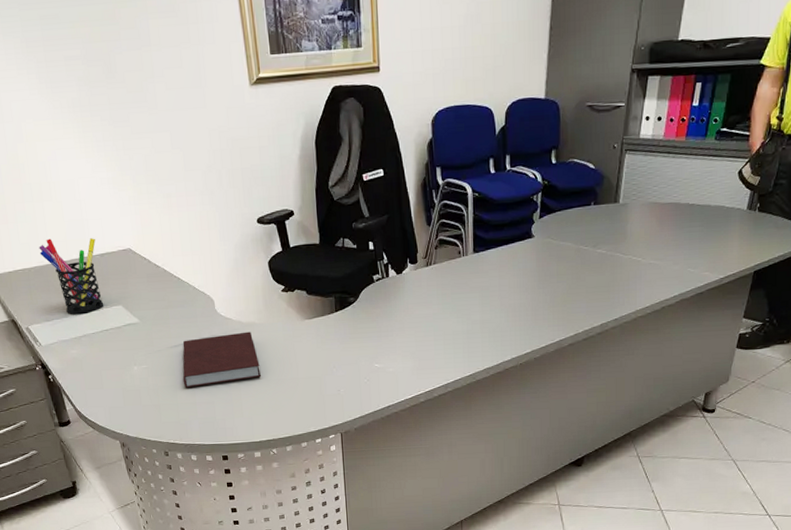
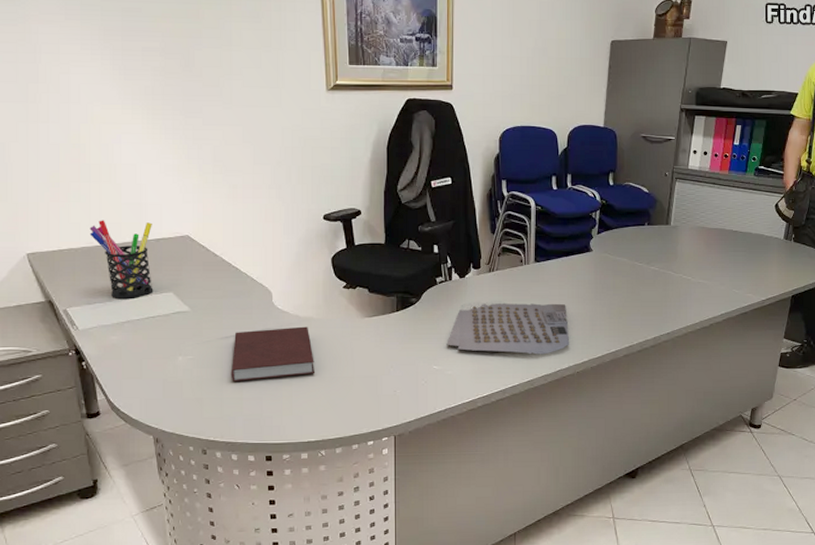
specimen tray: none [387,294,512,349] -> present [446,302,570,355]

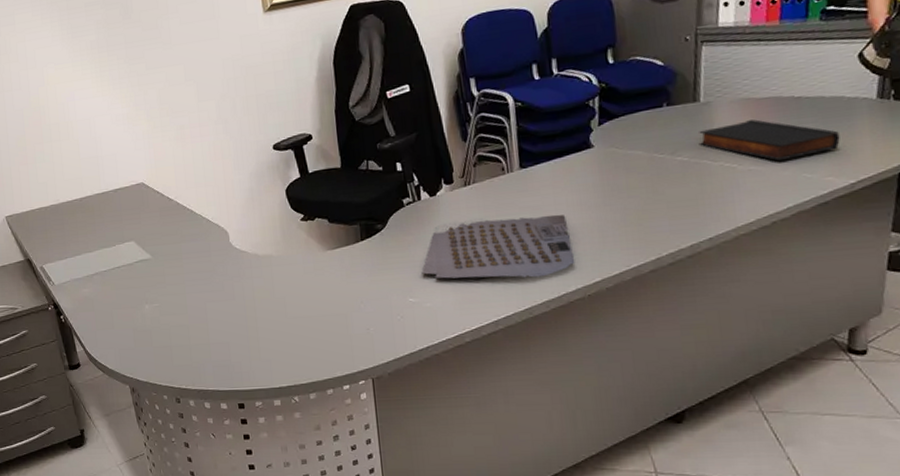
pen holder: present [90,220,154,298] -> none [55,174,117,252]
notebook: present [230,326,314,381] -> none [195,265,279,327]
book: none [667,244,759,278] -> present [699,119,840,162]

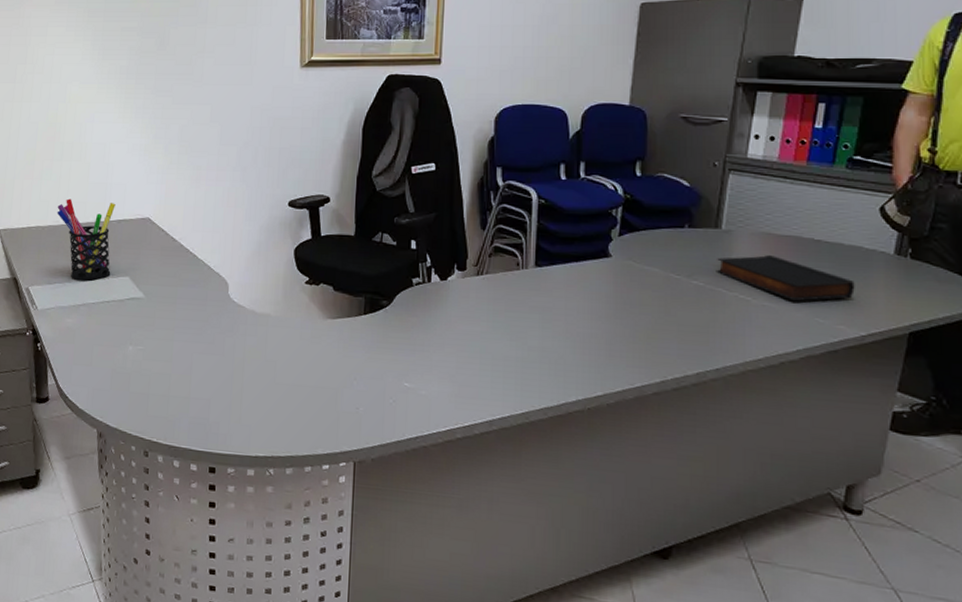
pen holder: none [55,174,117,252] -> present [57,198,116,281]
specimen tray: present [421,214,575,279] -> none [421,313,579,382]

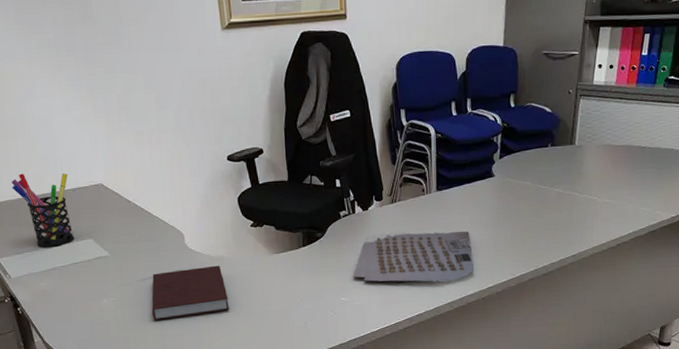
notebook: none [179,323,269,380] -> present [151,265,229,320]
specimen tray: none [421,313,579,382] -> present [353,231,475,283]
book: present [716,255,855,302] -> none [571,162,668,197]

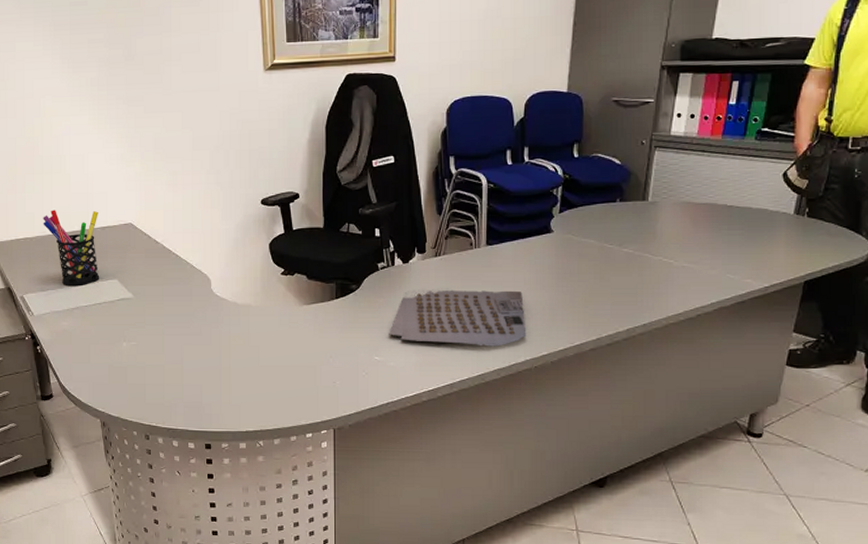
notebook: present [151,265,229,320] -> none [171,314,252,368]

